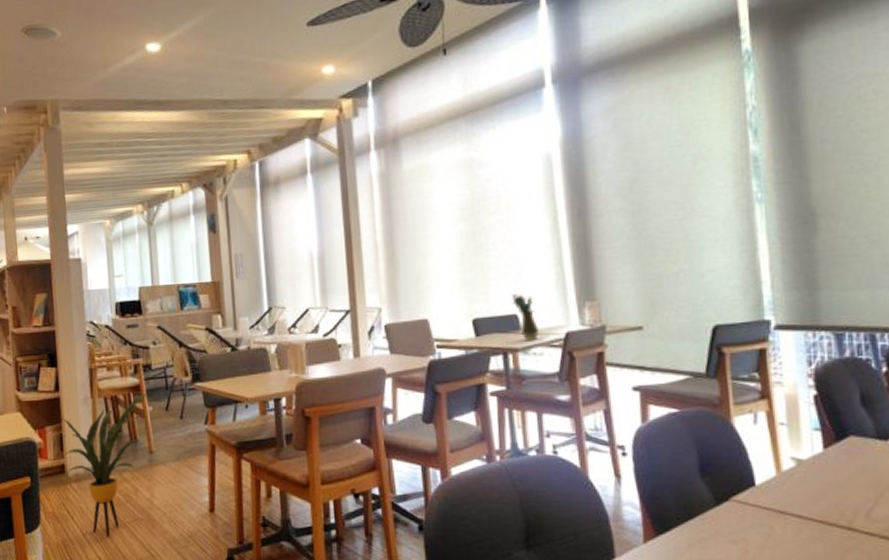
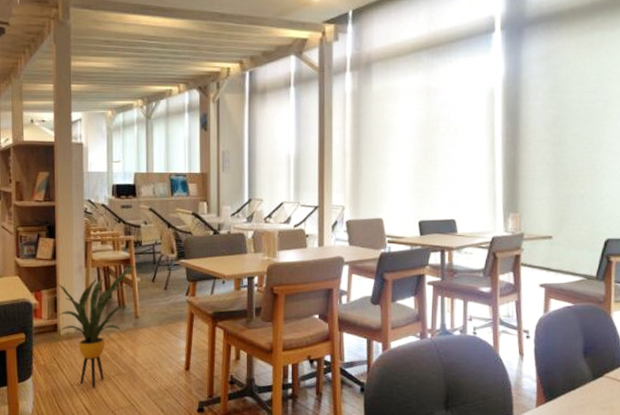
vase: present [512,294,539,340] -> none [452,203,471,241]

